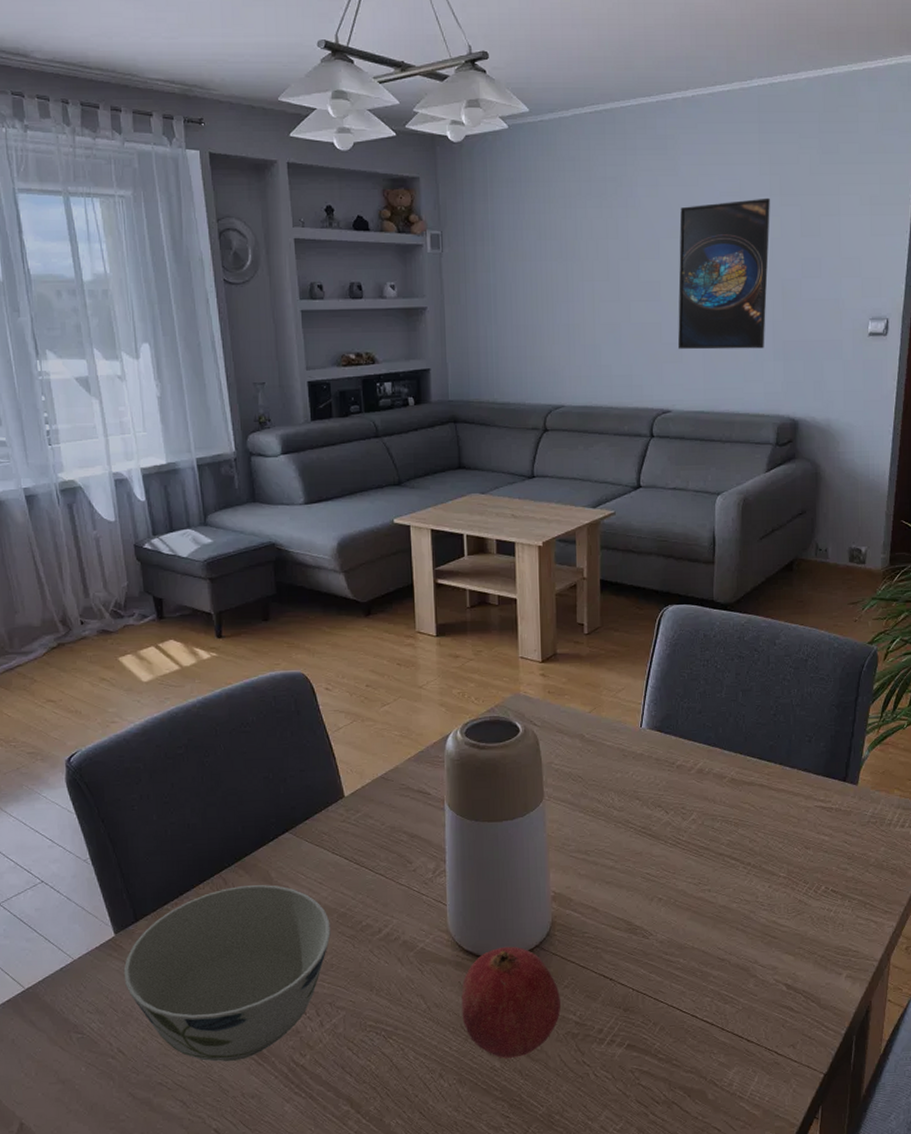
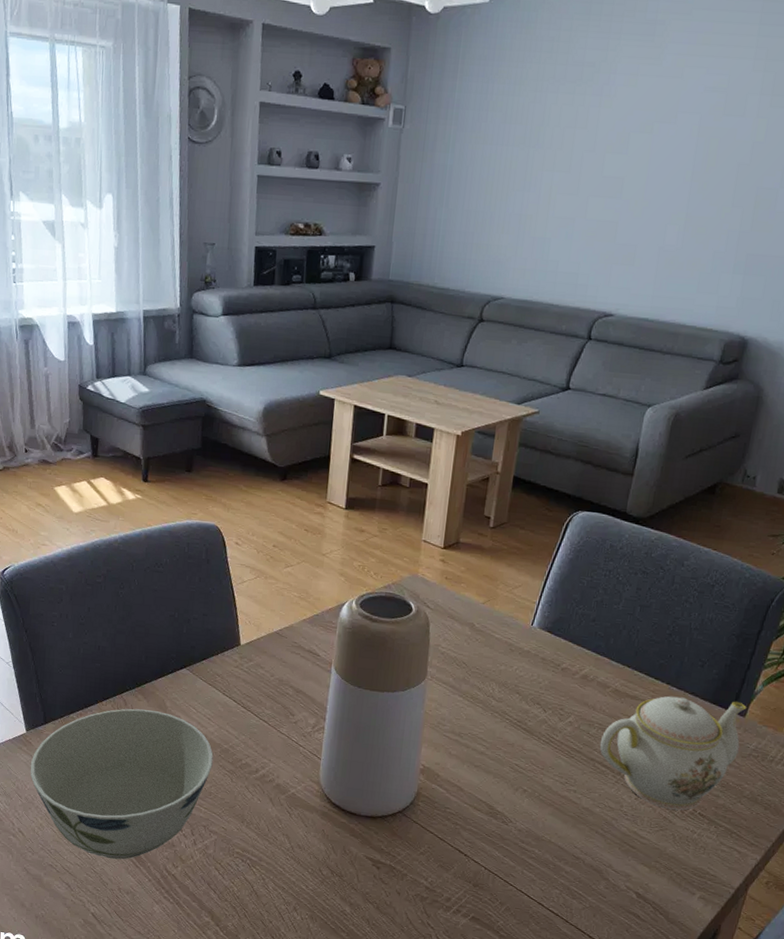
fruit: present [461,946,561,1058] -> none [321,806,415,907]
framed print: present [678,197,770,350] -> none [632,96,759,260]
teapot: none [725,770,858,891] -> present [599,696,747,811]

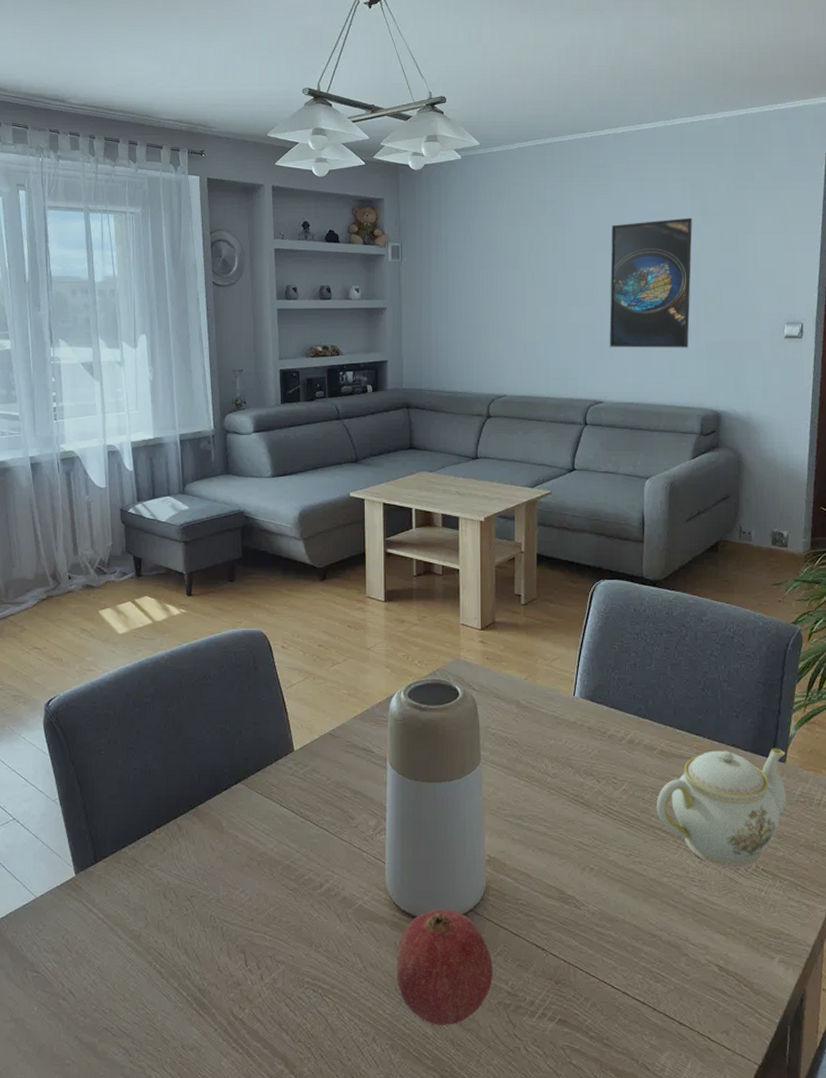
bowl: present [30,708,214,860] -> none [80,833,275,1011]
fruit: none [321,806,415,907] -> present [397,908,493,1025]
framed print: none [632,96,759,260] -> present [609,217,692,348]

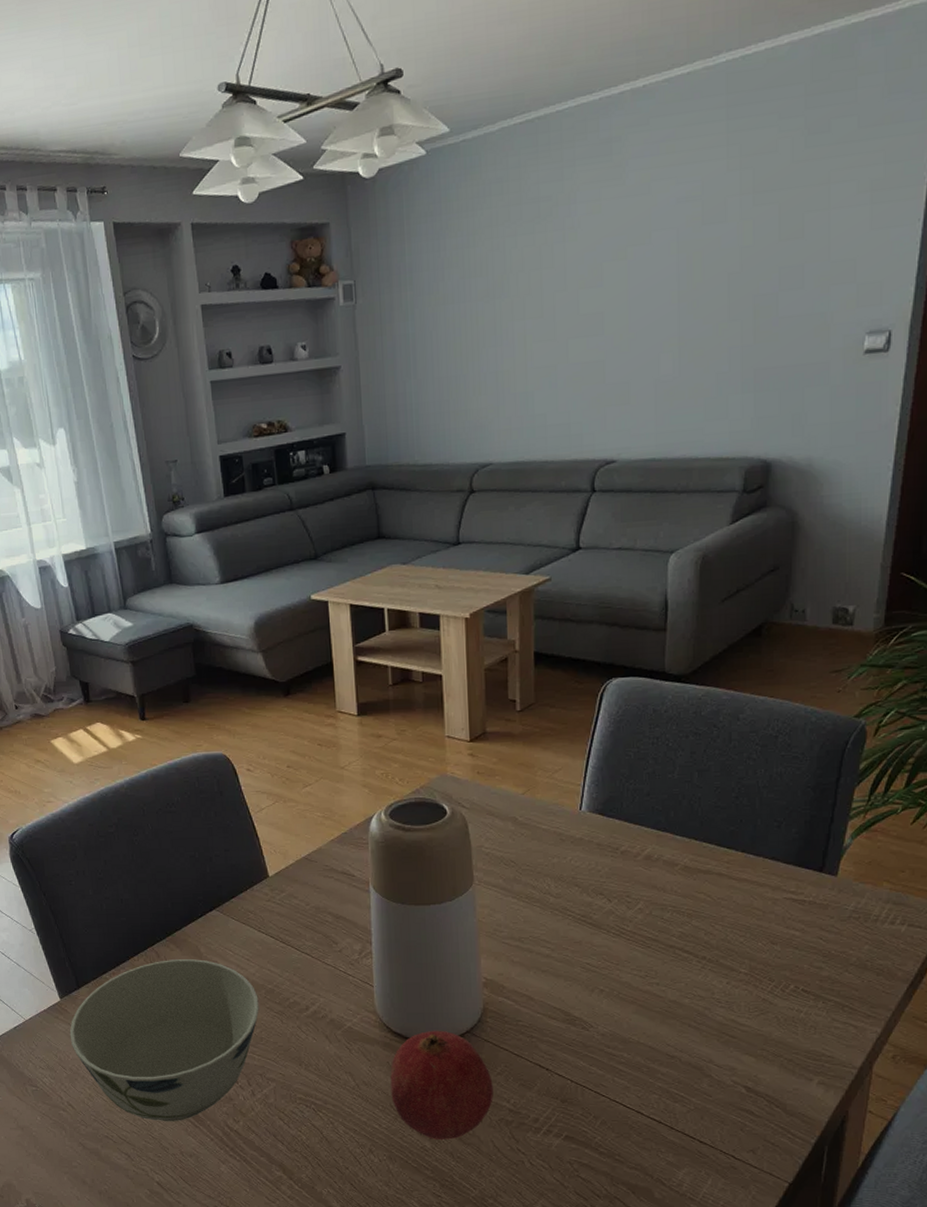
bowl: none [80,833,275,1011] -> present [69,959,259,1122]
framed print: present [609,217,692,348] -> none [625,198,740,389]
teapot: present [656,748,787,869] -> none [677,860,838,989]

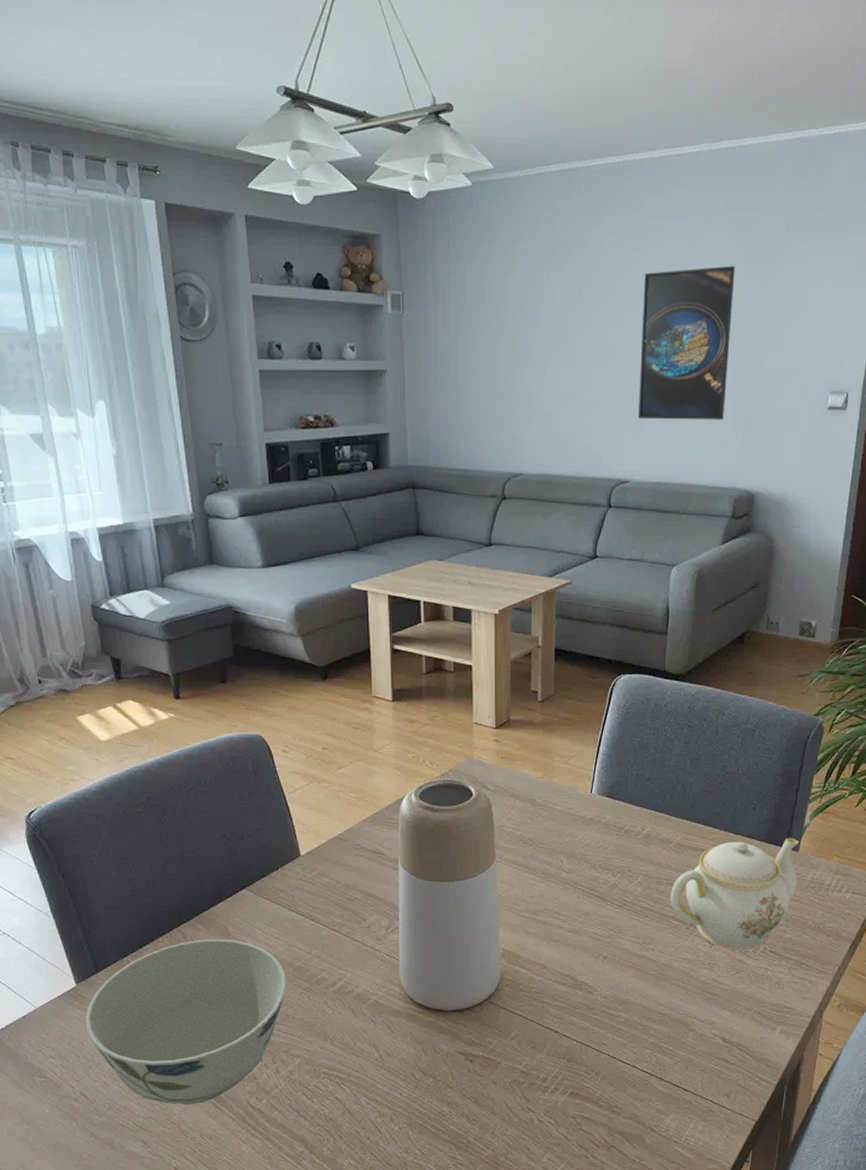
fruit: present [390,1030,493,1140] -> none [412,999,507,1104]
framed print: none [625,198,740,389] -> present [639,265,735,420]
teapot: none [677,860,838,989] -> present [670,837,799,951]

